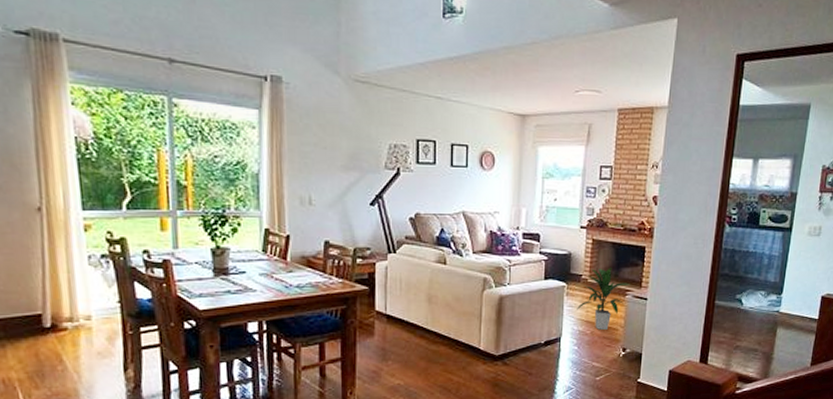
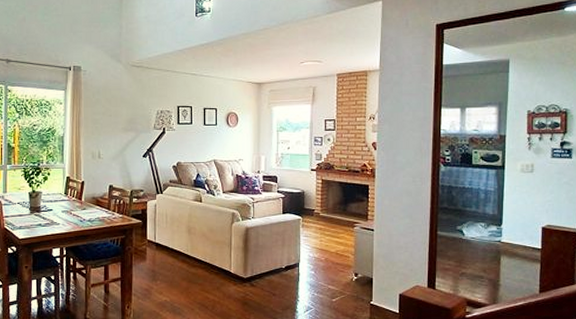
indoor plant: present [575,268,630,330] -> none [311,203,357,257]

